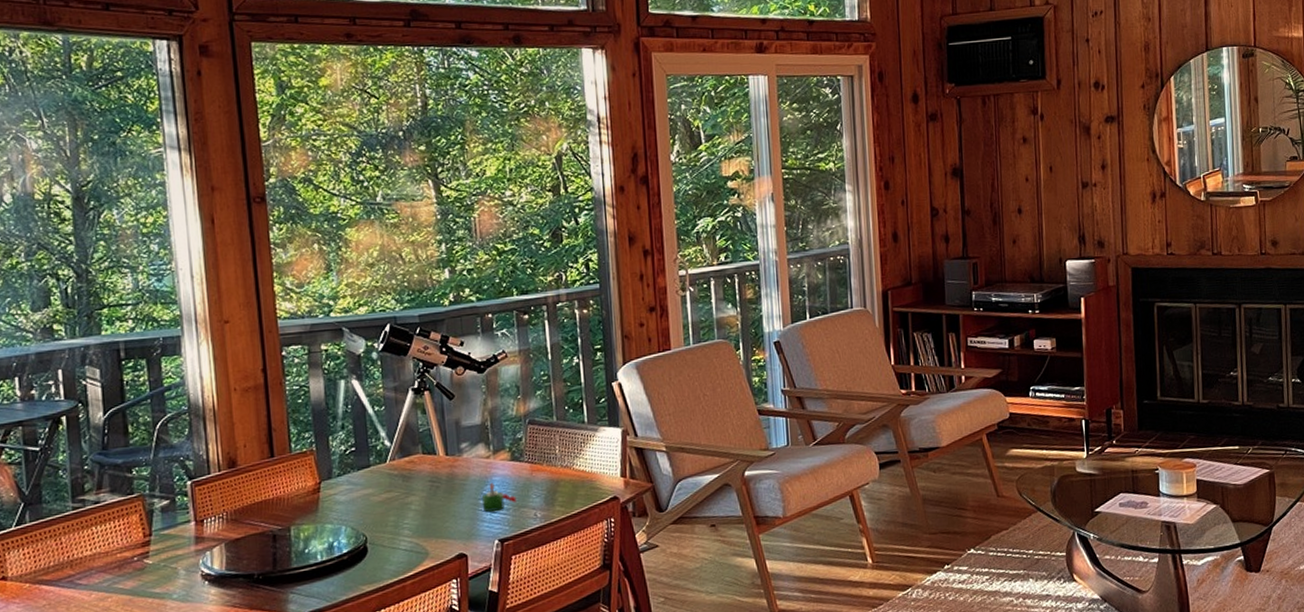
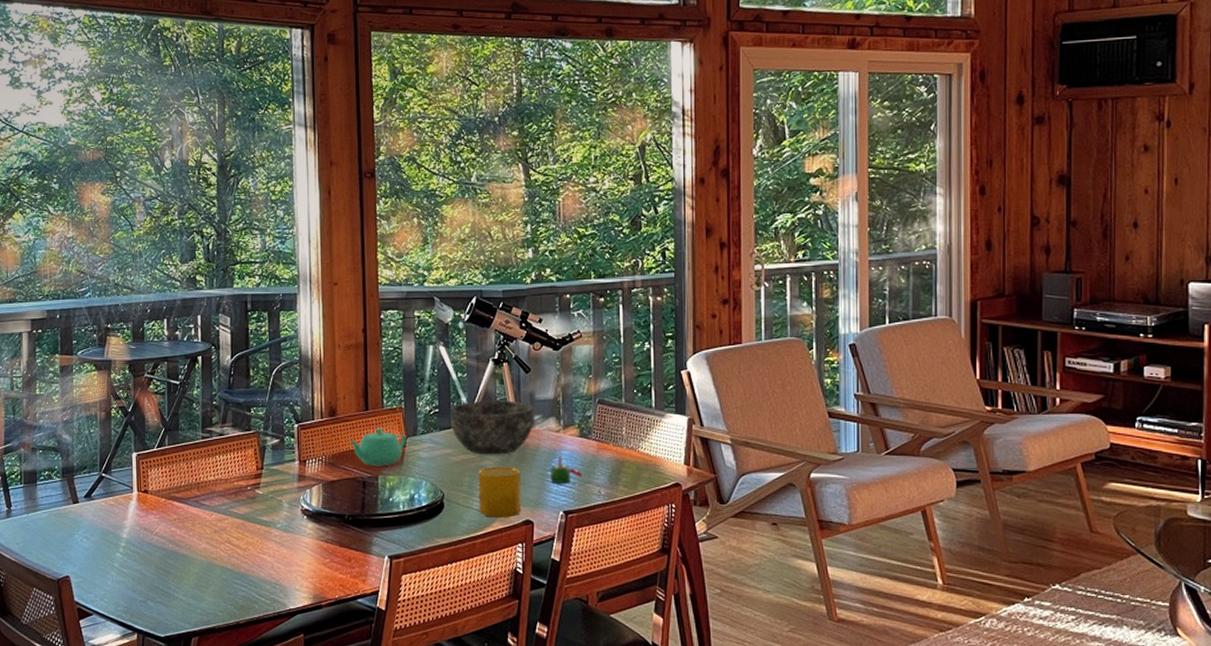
teapot: none [253,474,321,518] -> present [349,428,406,466]
bowl: none [367,430,462,491] -> present [449,400,534,455]
cup: none [404,500,454,557] -> present [478,466,521,519]

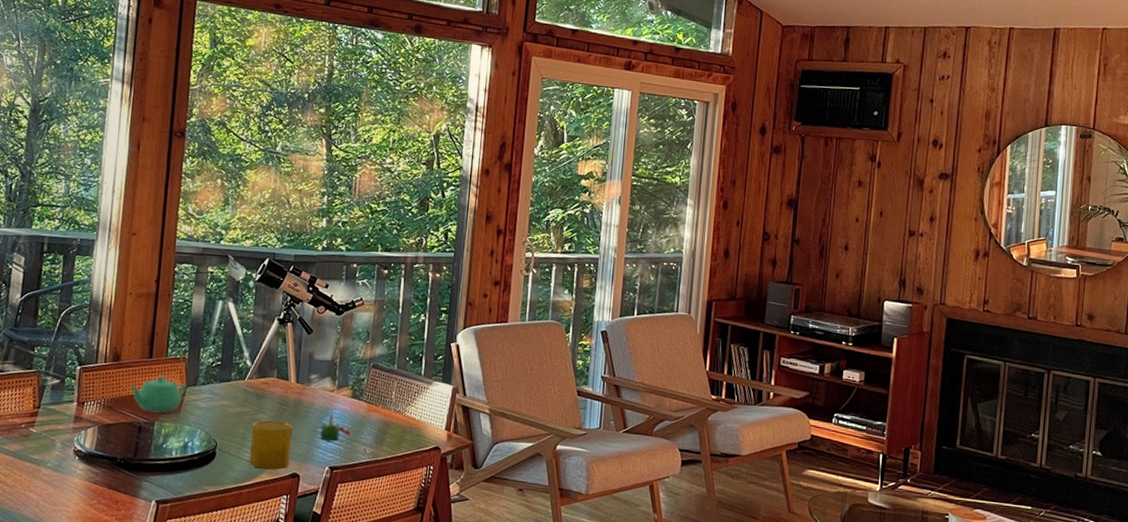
bowl: present [449,400,534,455] -> none [230,356,312,409]

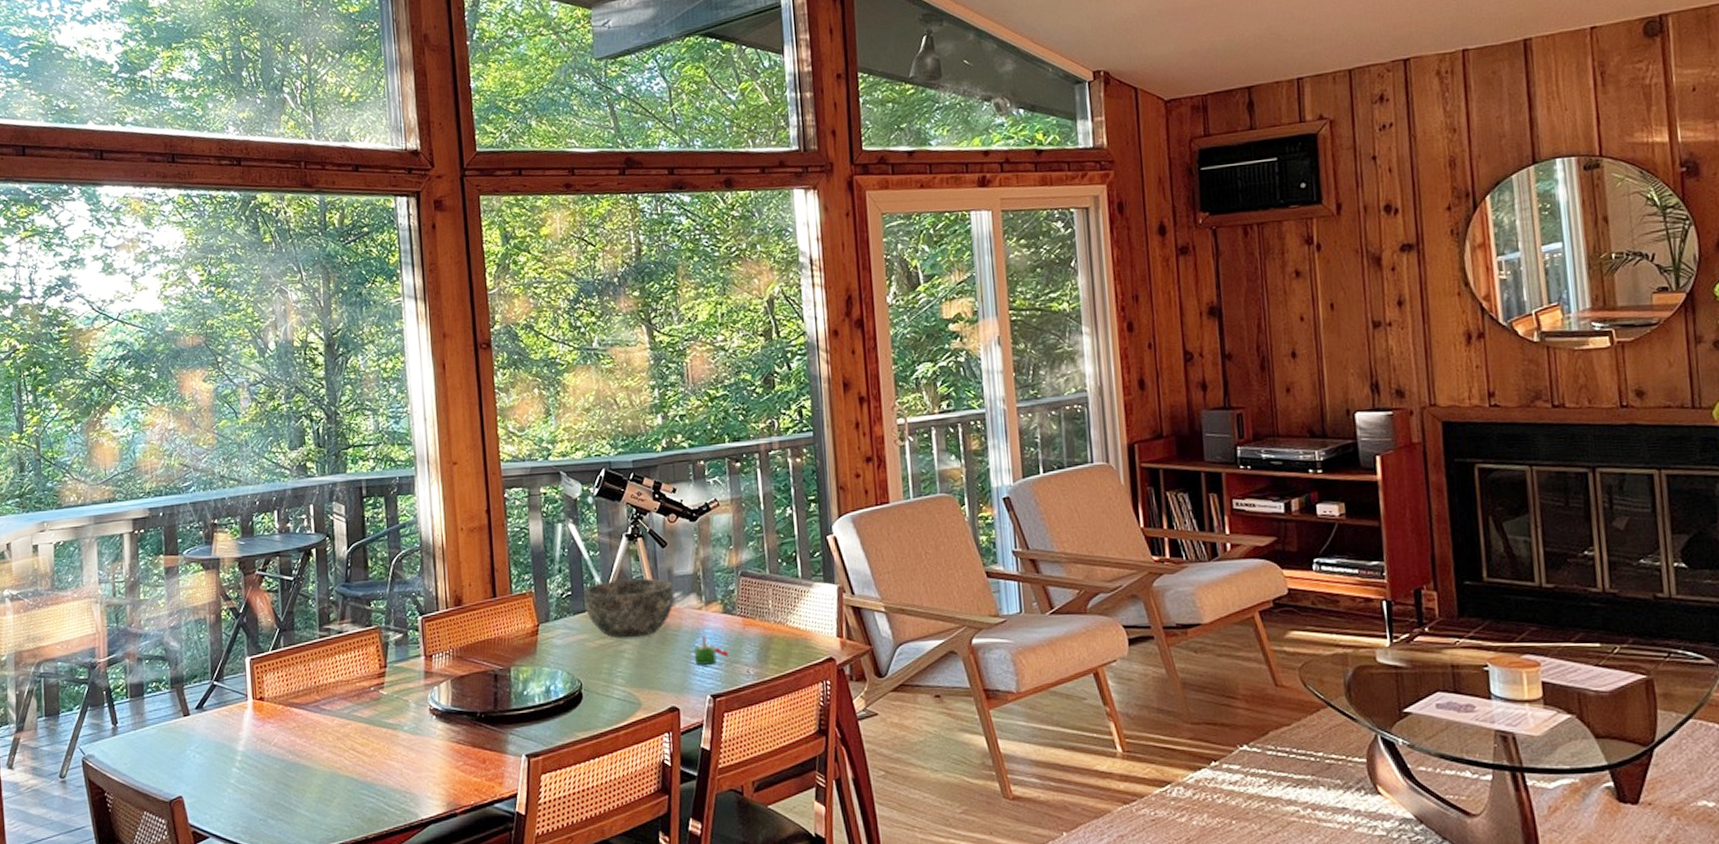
teapot: present [129,375,187,413] -> none [477,615,539,657]
bowl: none [230,356,312,409] -> present [583,578,674,638]
cup: present [249,420,293,471] -> none [617,650,666,707]

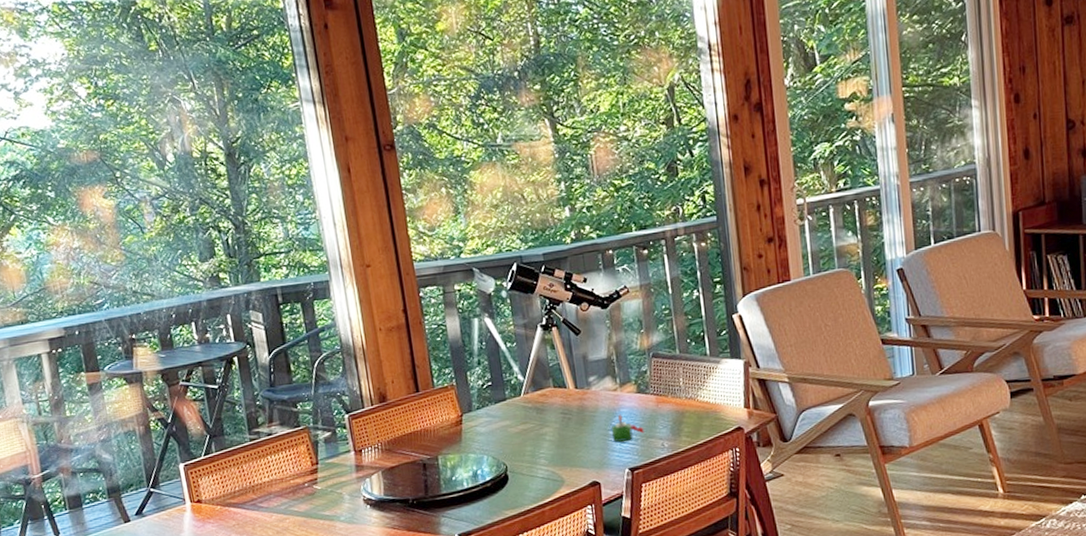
bowl: present [583,578,674,638] -> none [503,365,590,422]

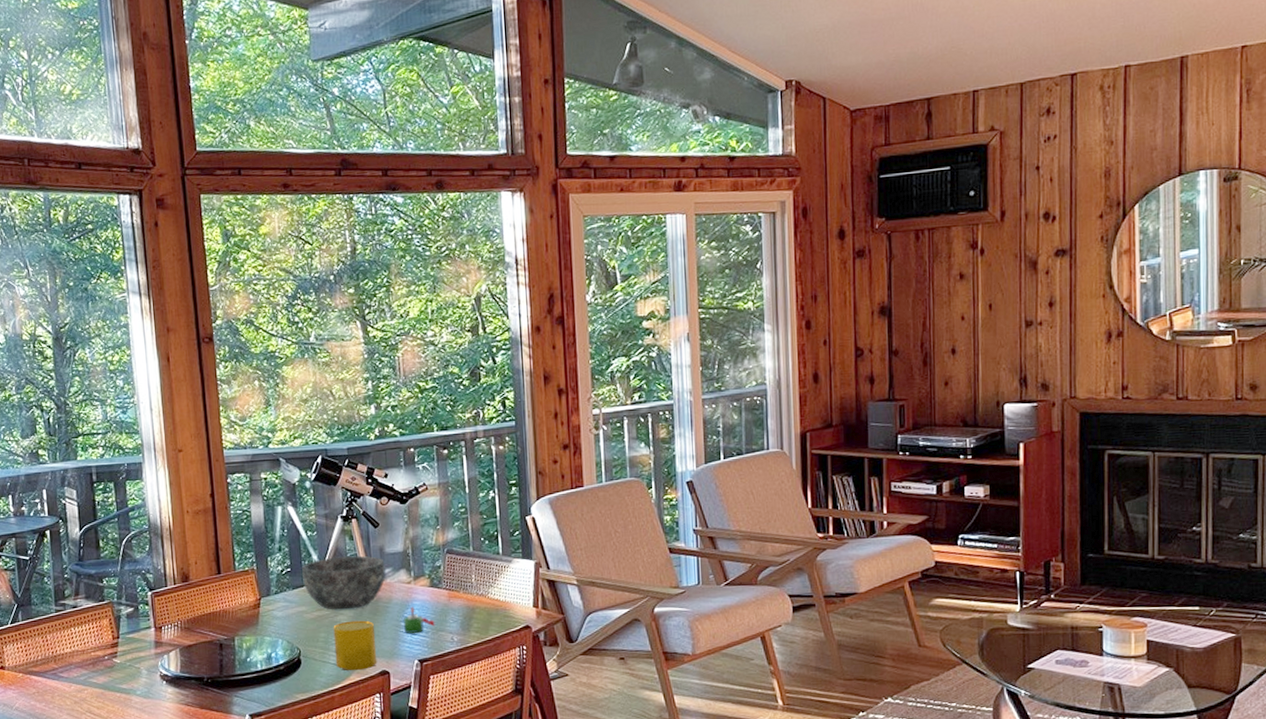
bowl: none [503,365,590,422] -> present [301,555,386,610]
cup: none [539,431,587,485] -> present [333,620,377,671]

